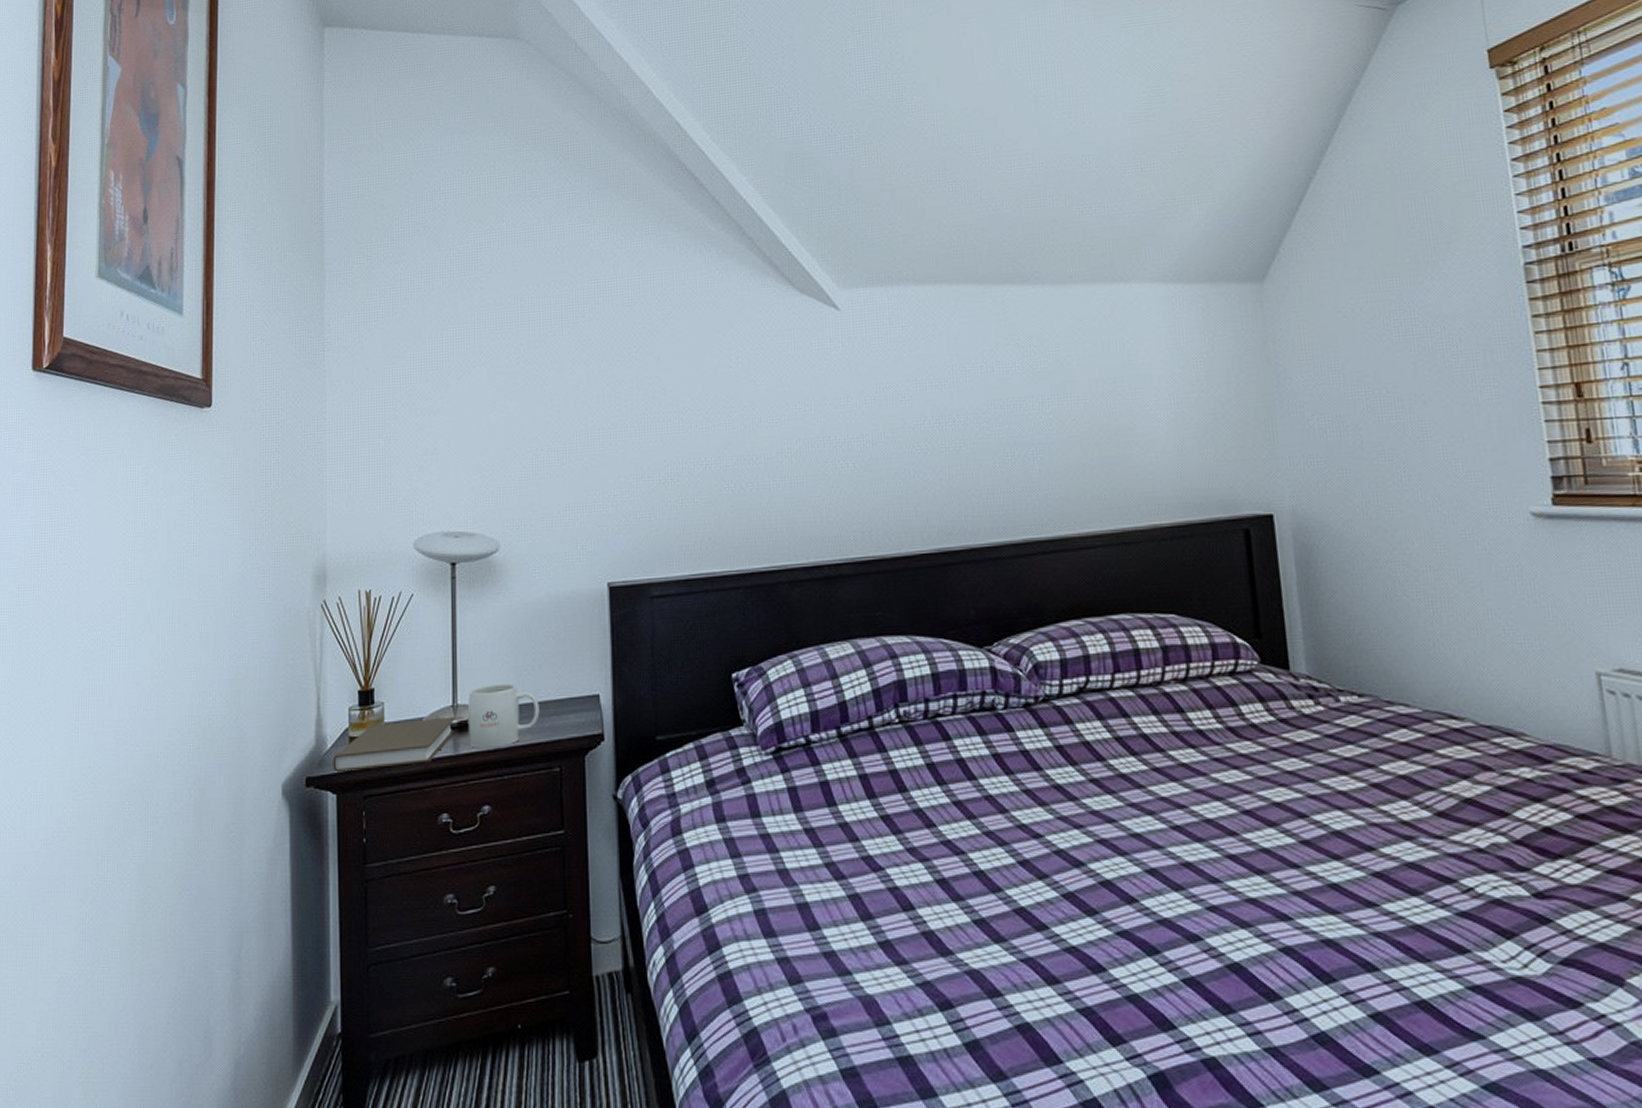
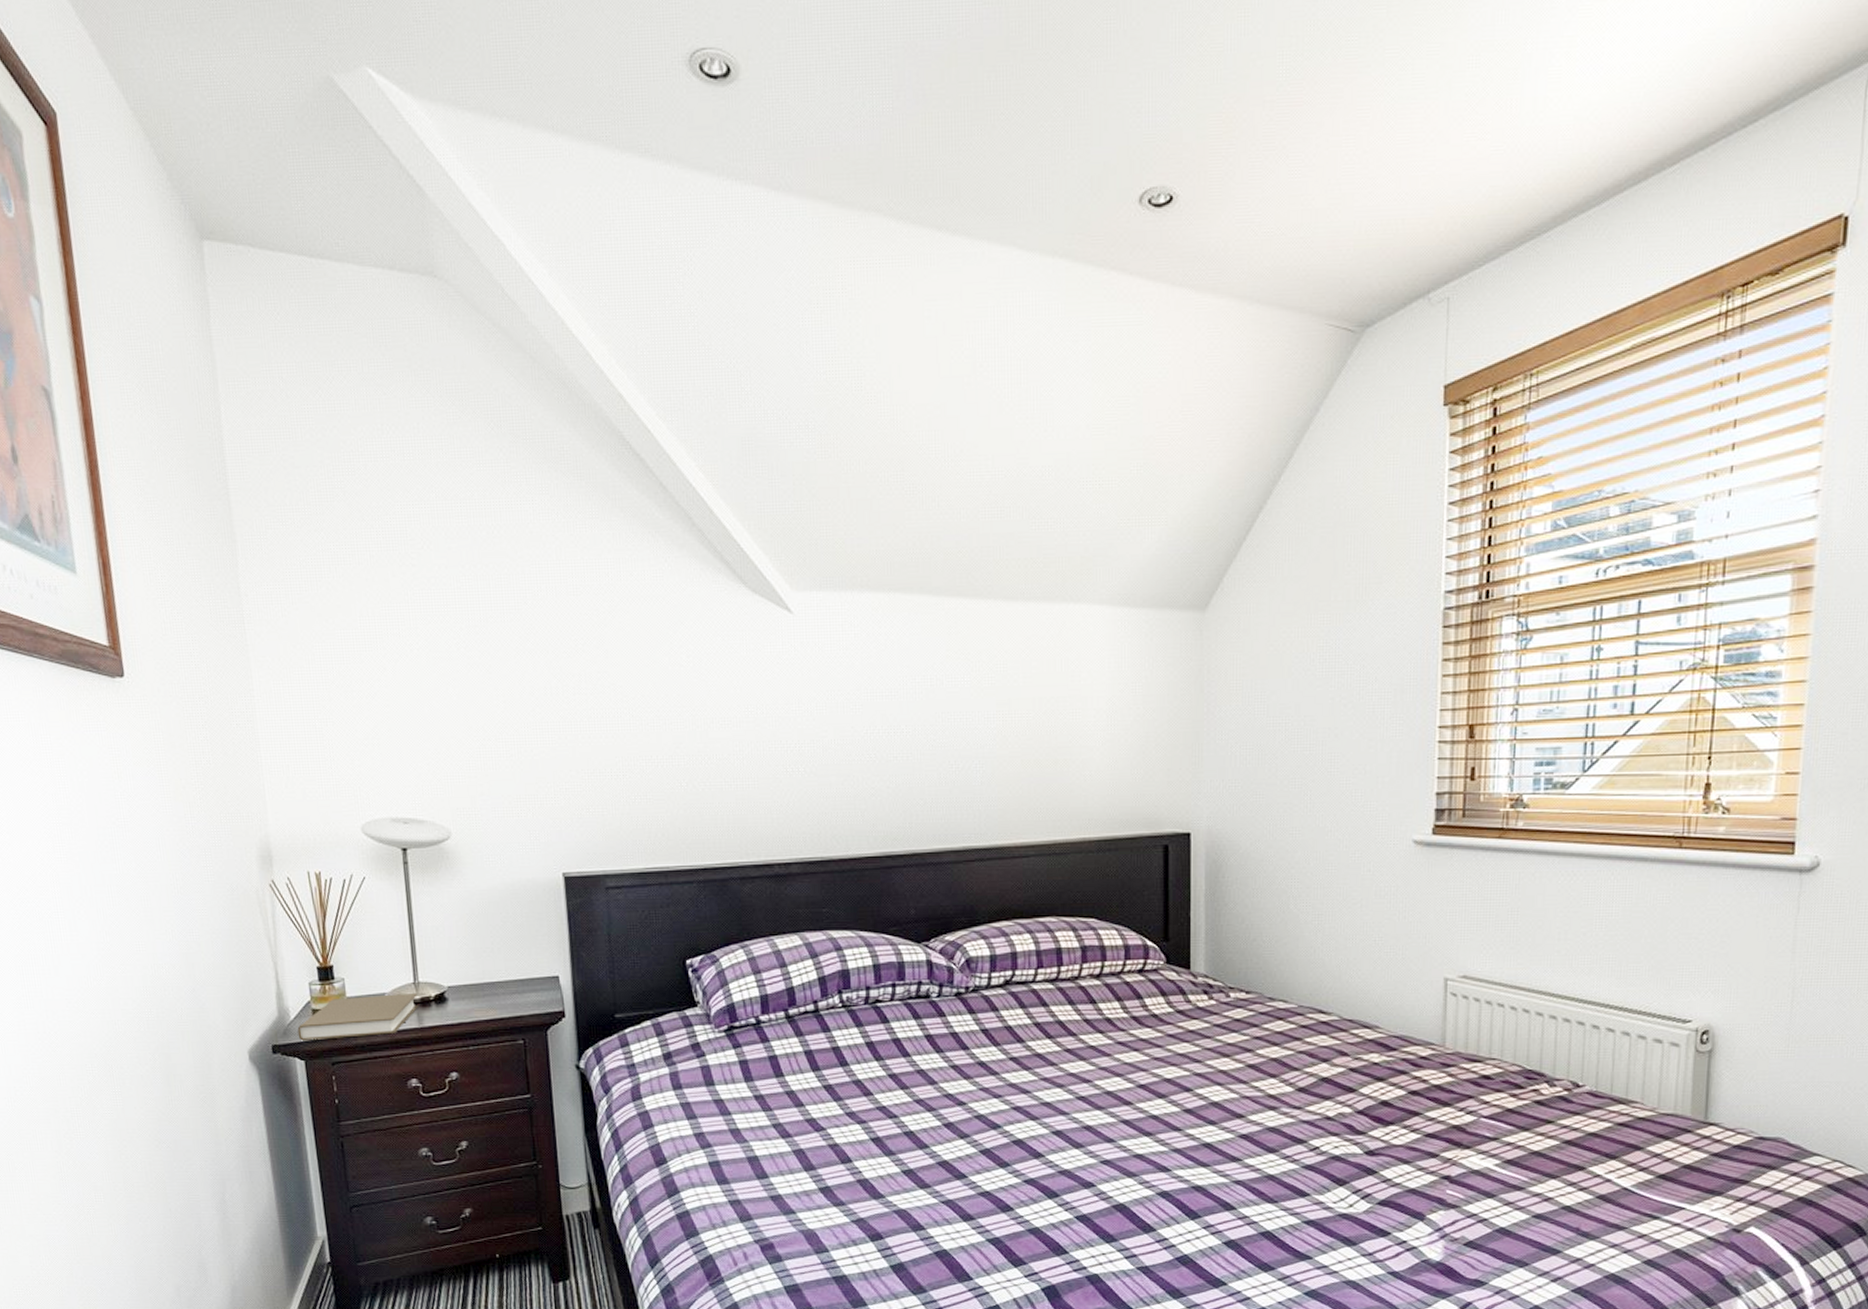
mug: present [467,683,540,750] -> none [429,963,501,1023]

